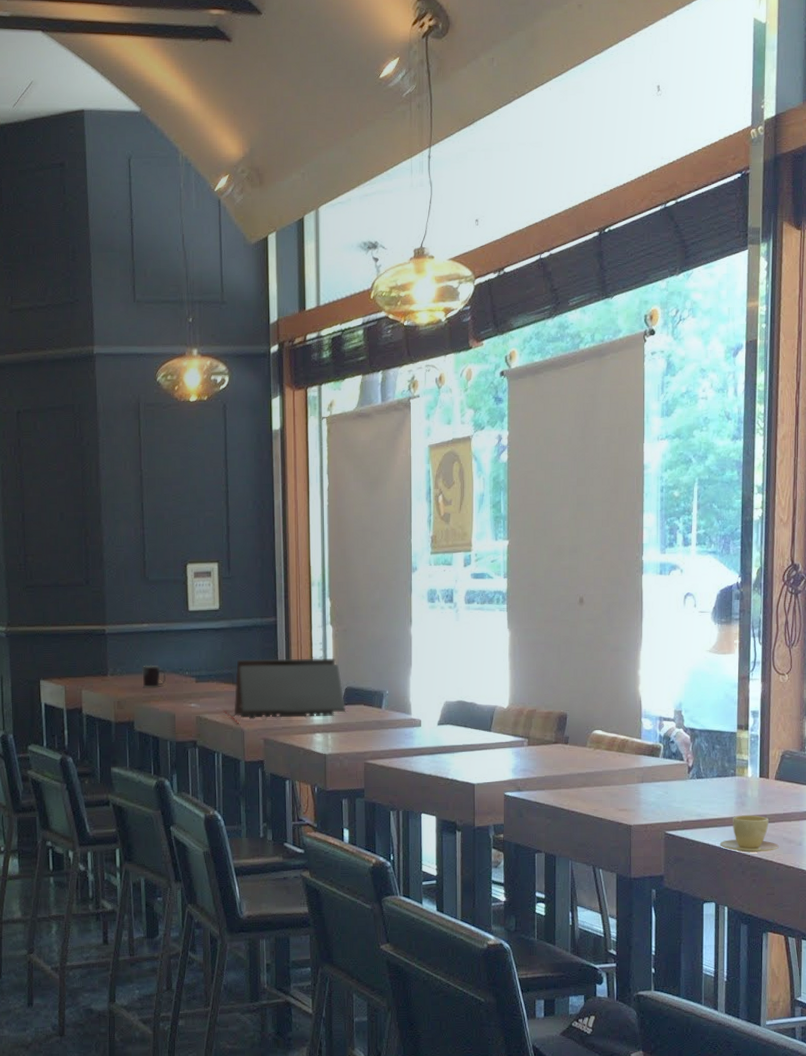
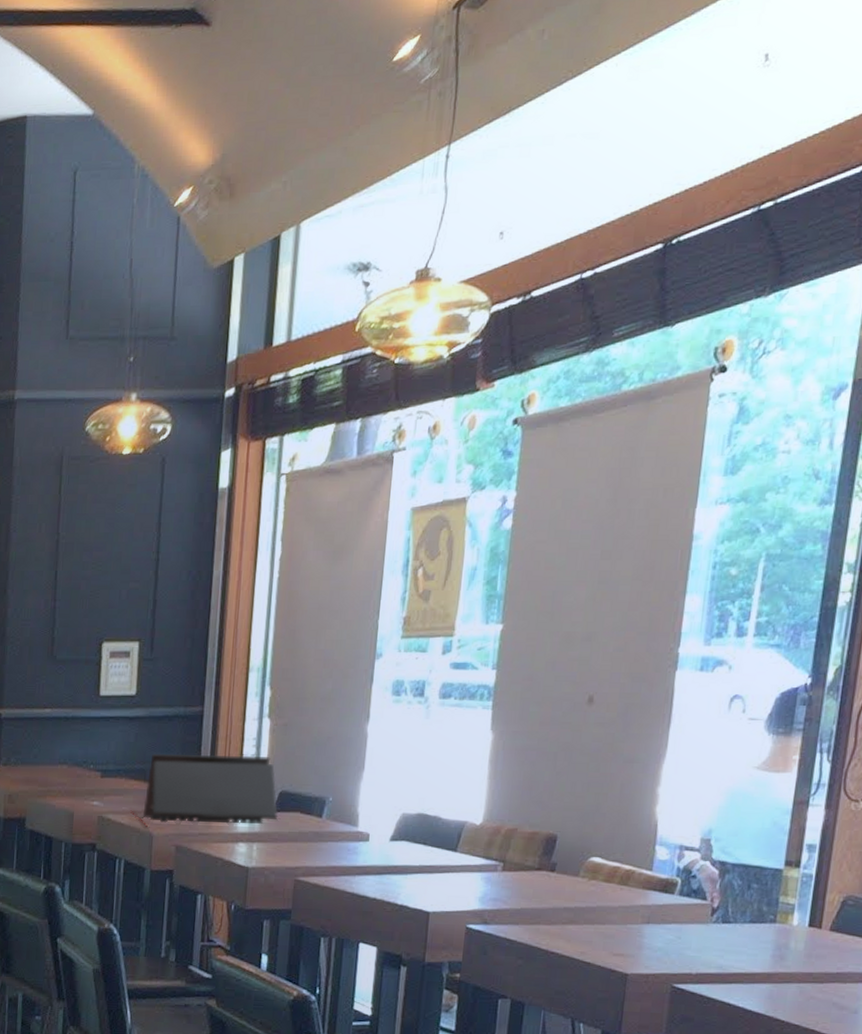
mug: present [141,665,167,689] -> none [39,755,68,783]
teacup: present [719,815,779,853] -> none [744,971,826,1018]

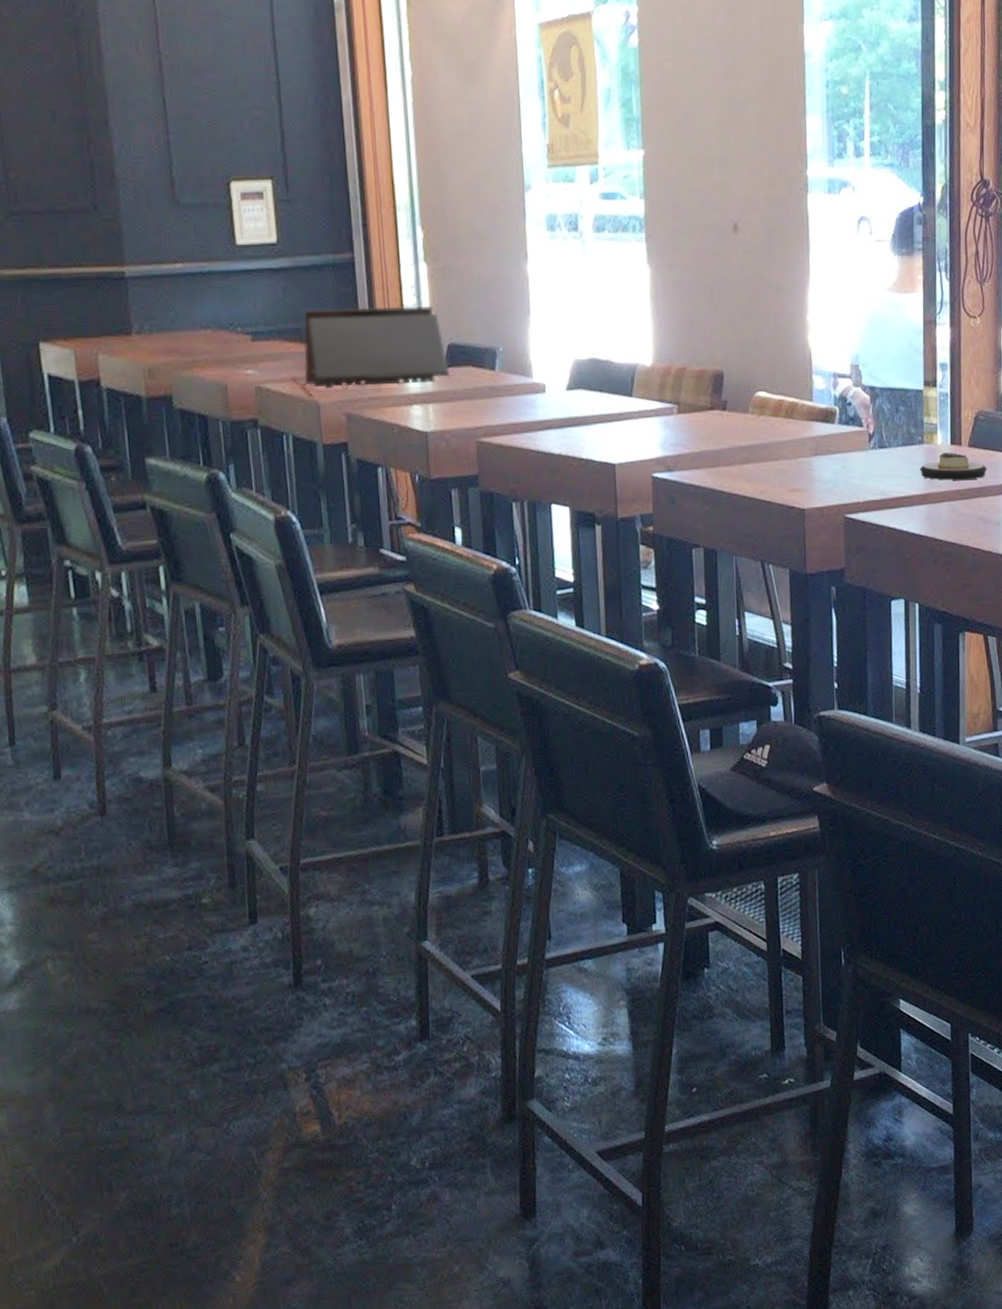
cake slice: none [767,934,850,964] -> present [920,452,987,480]

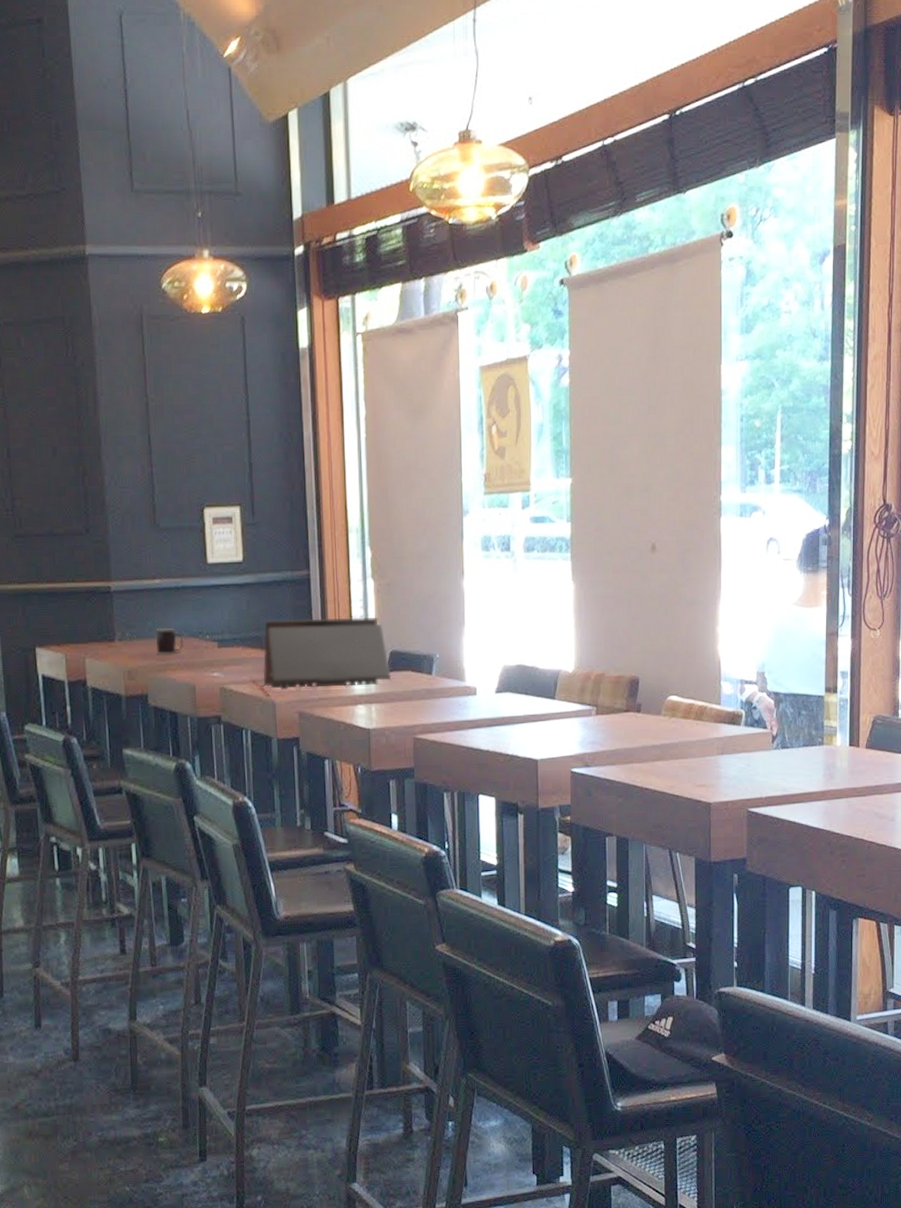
mug: none [177,318,212,352] -> present [154,627,184,656]
cake slice: present [920,452,987,480] -> none [819,753,883,779]

